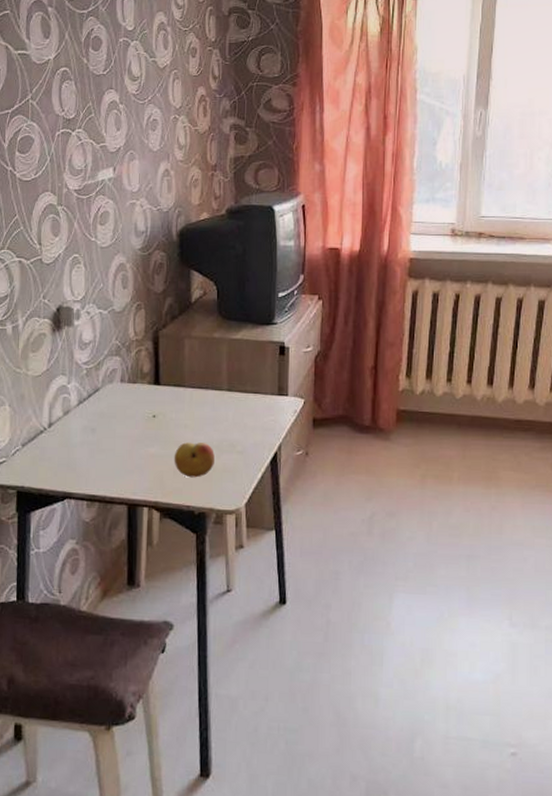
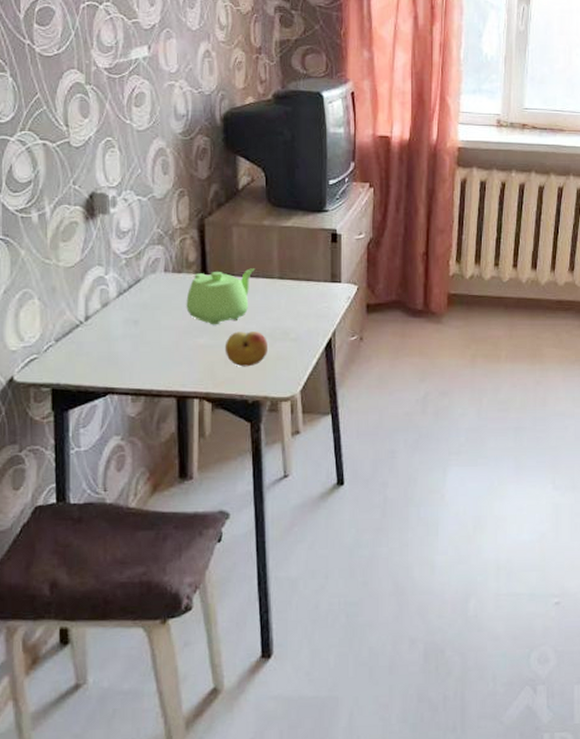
teapot: none [139,380,204,435] -> present [186,268,254,325]

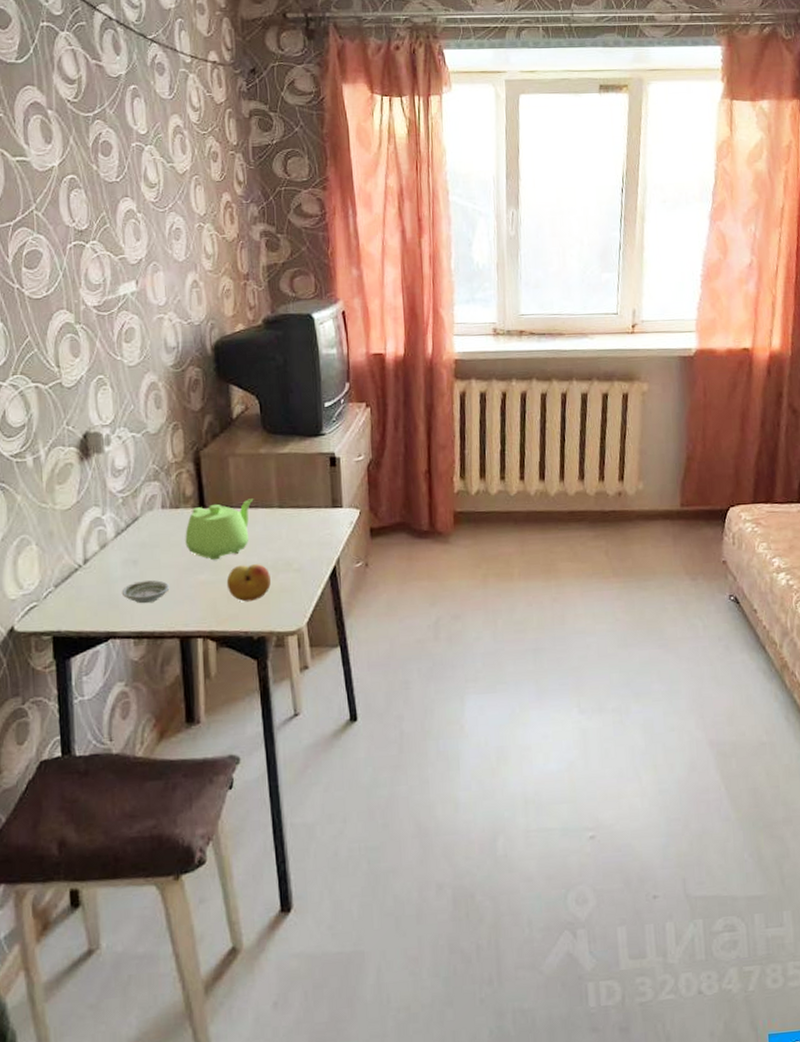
saucer: none [121,341,169,363] -> present [121,580,170,604]

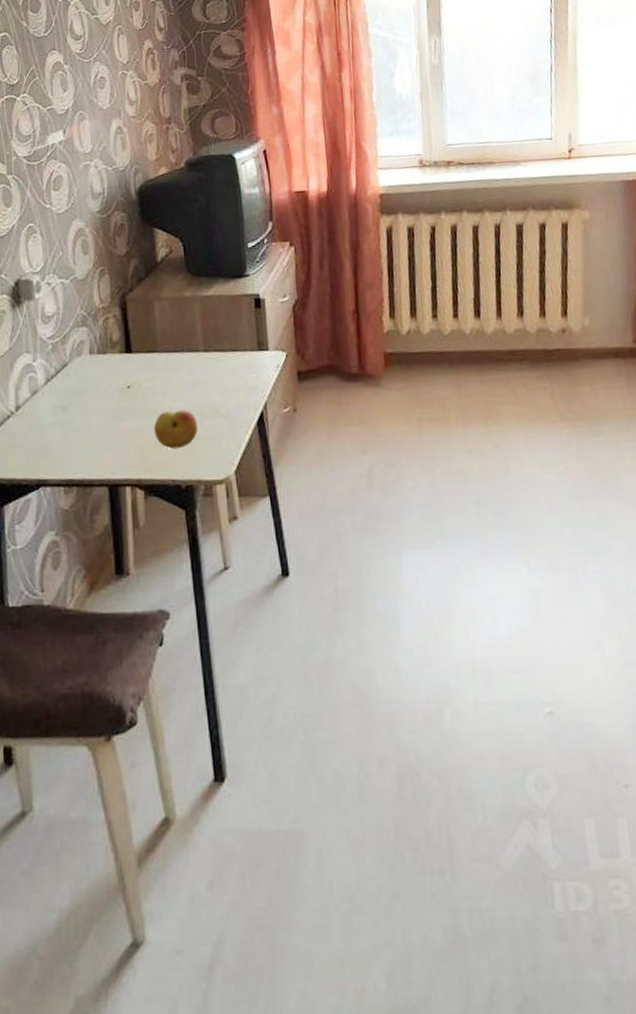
saucer: present [121,580,170,604] -> none [52,427,98,451]
teapot: present [185,499,253,561] -> none [112,343,178,407]

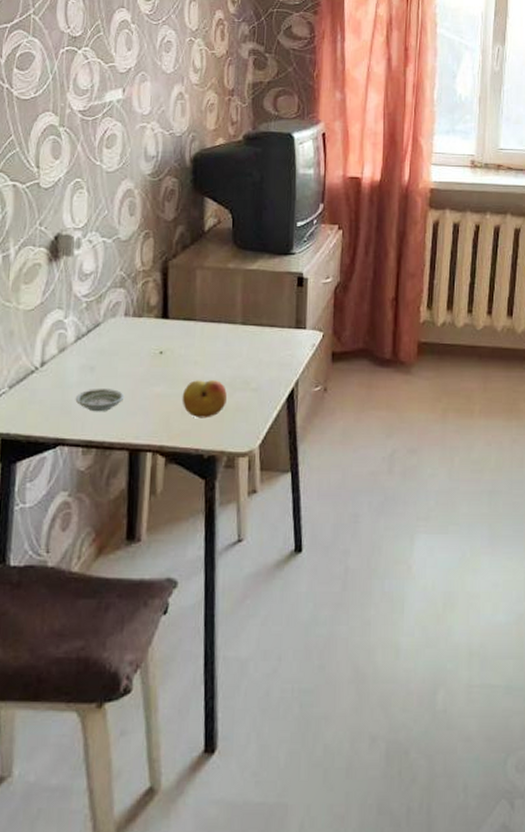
saucer: none [52,427,98,451] -> present [75,389,125,412]

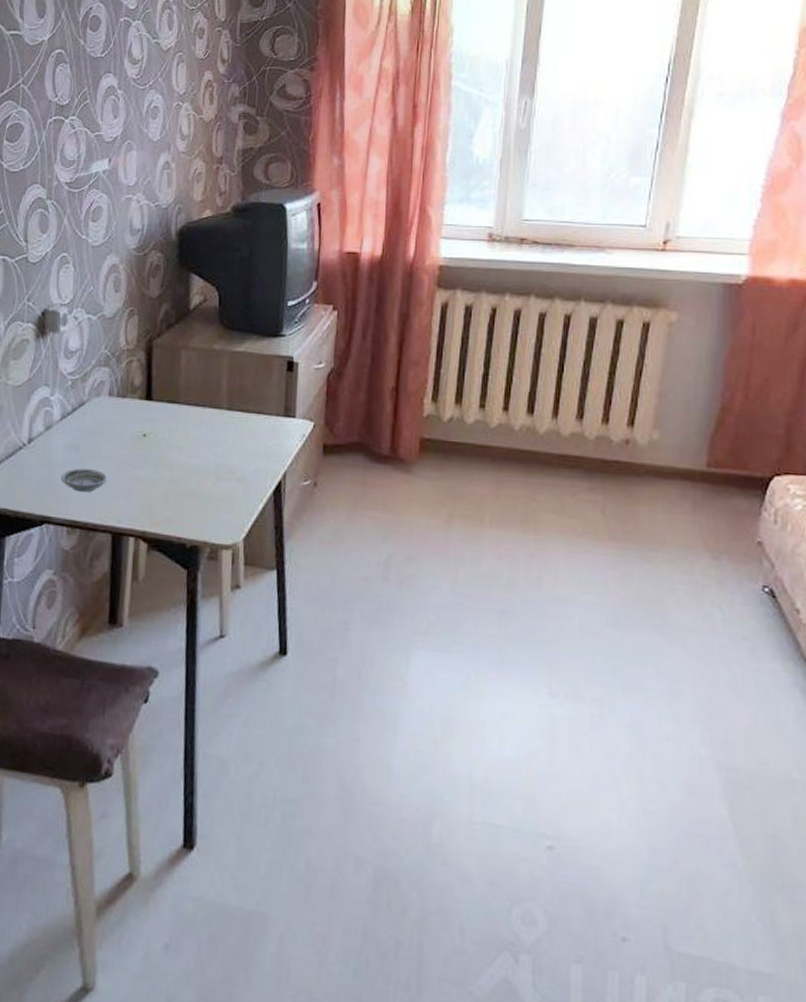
fruit: present [182,380,227,418] -> none [165,466,211,507]

